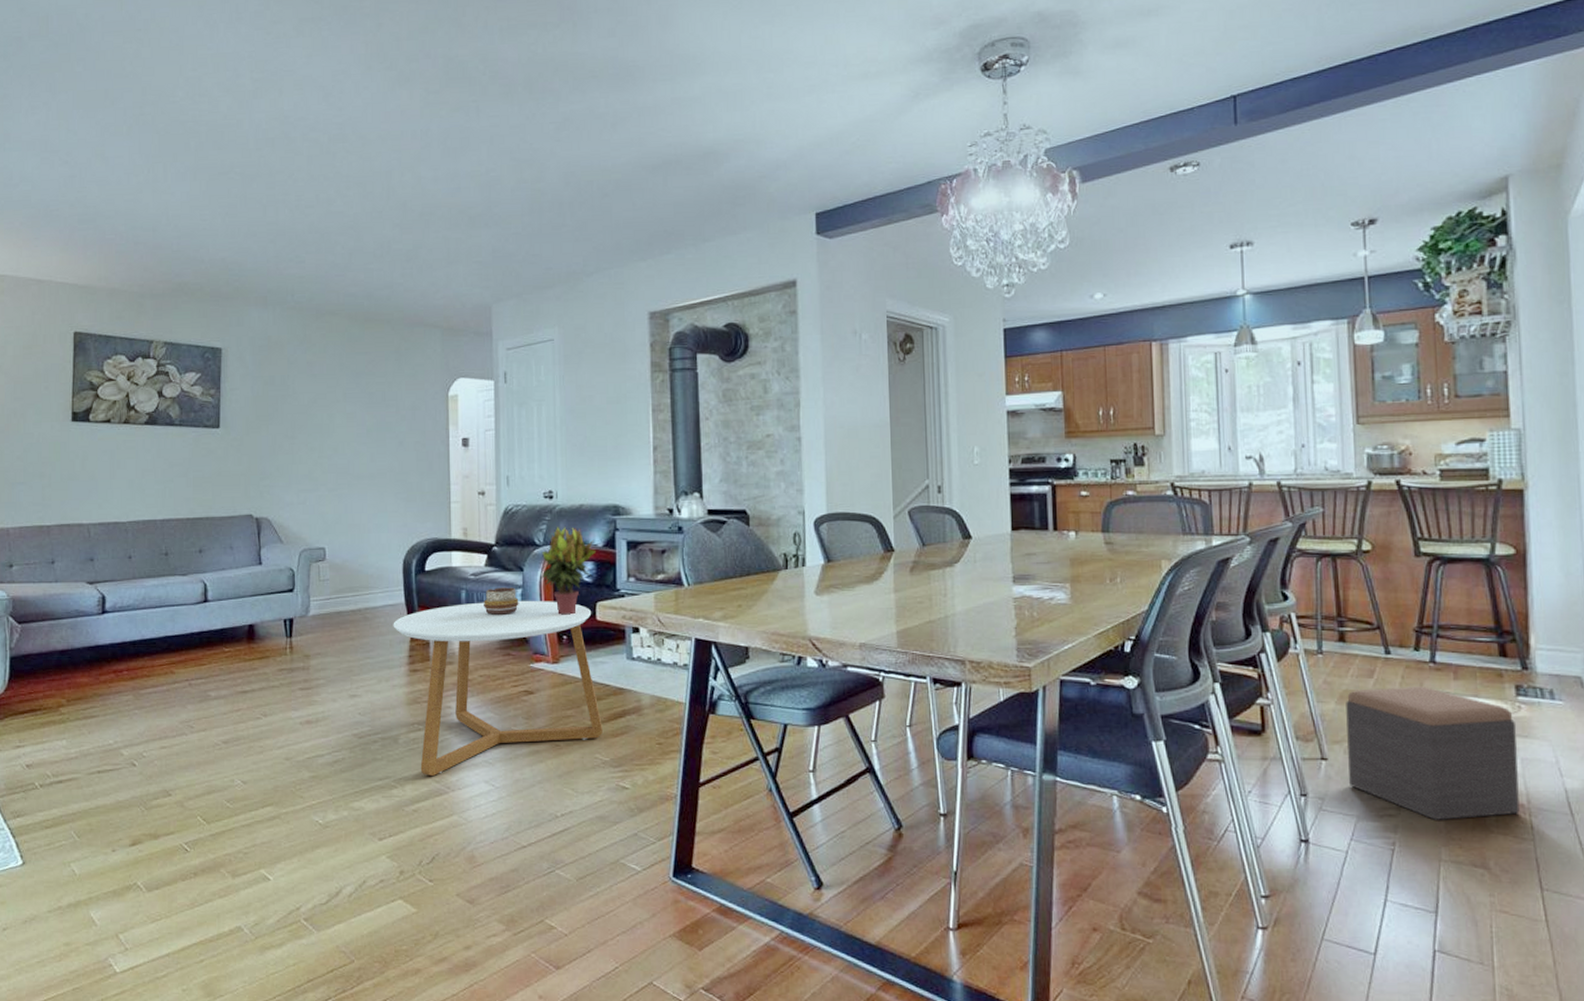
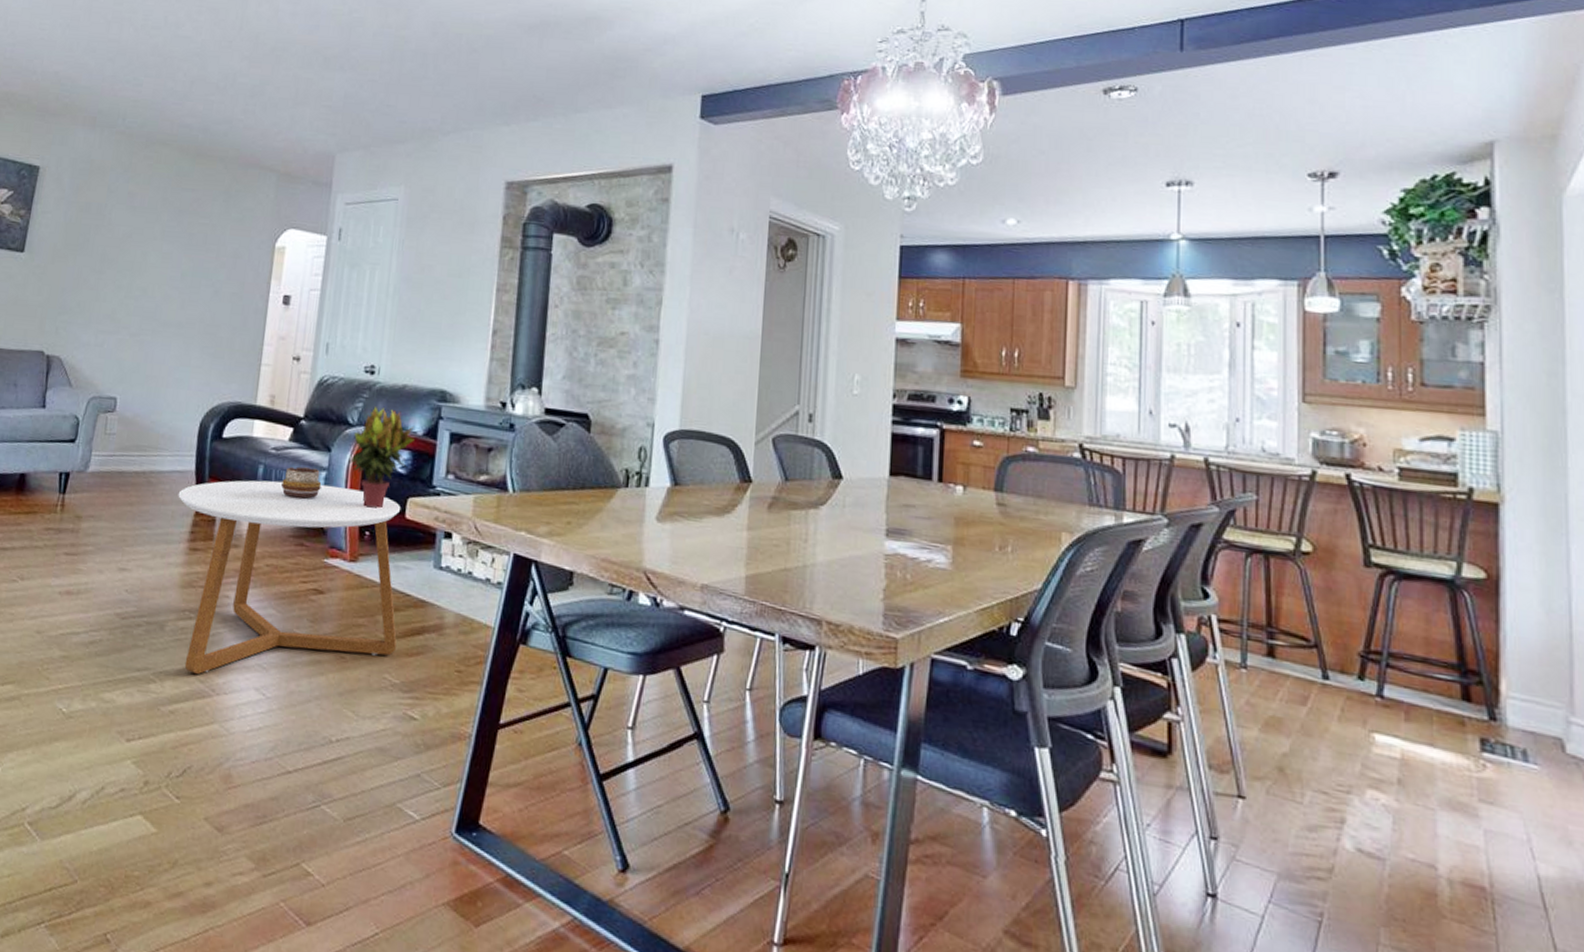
footstool: present [1346,686,1520,820] -> none [1271,717,1480,899]

